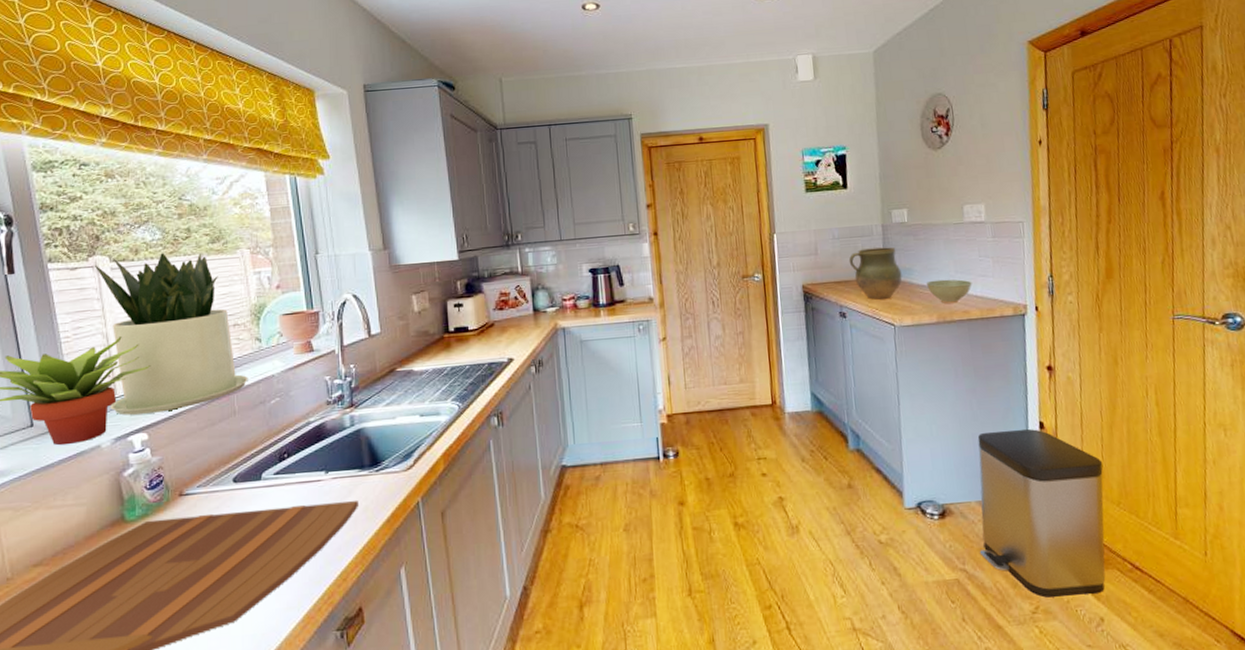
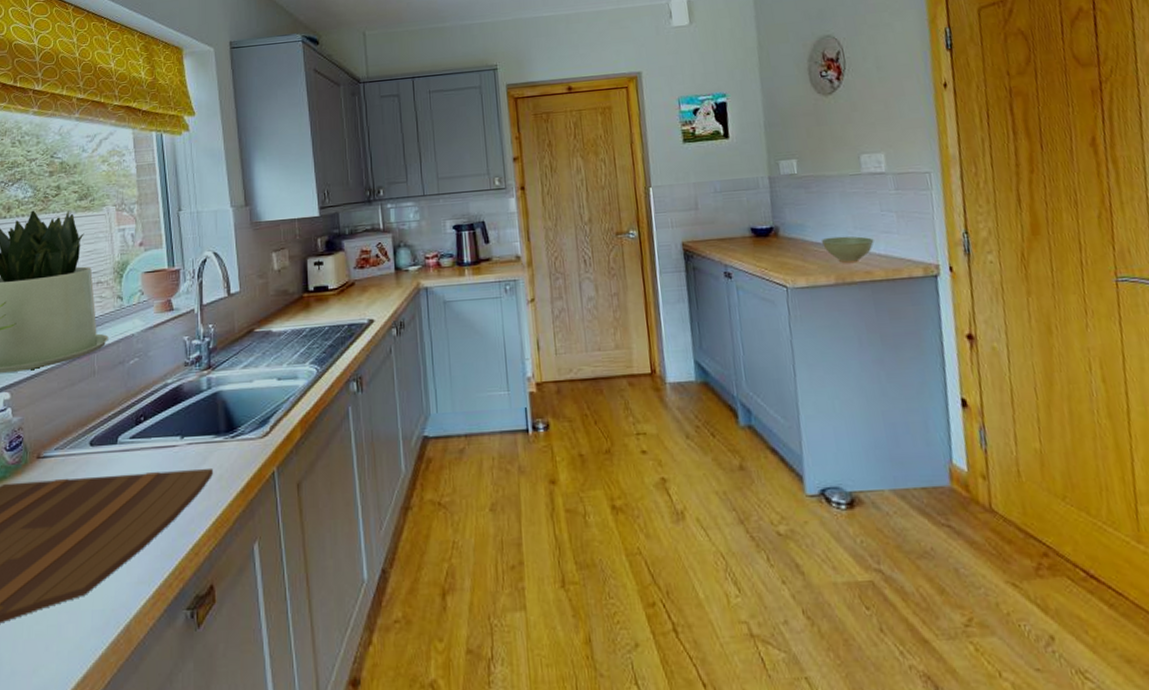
ceramic jug: present [848,247,902,300] -> none [732,201,794,259]
pedal bin: present [977,429,1106,598] -> none [888,407,1054,608]

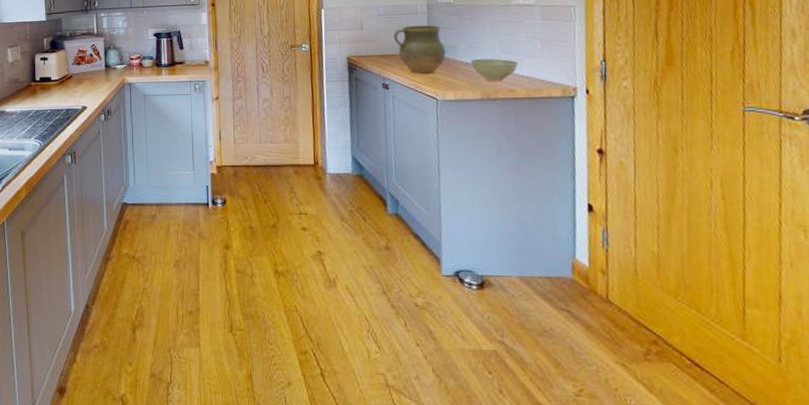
ceramic jug: none [732,201,794,259] -> present [393,25,446,74]

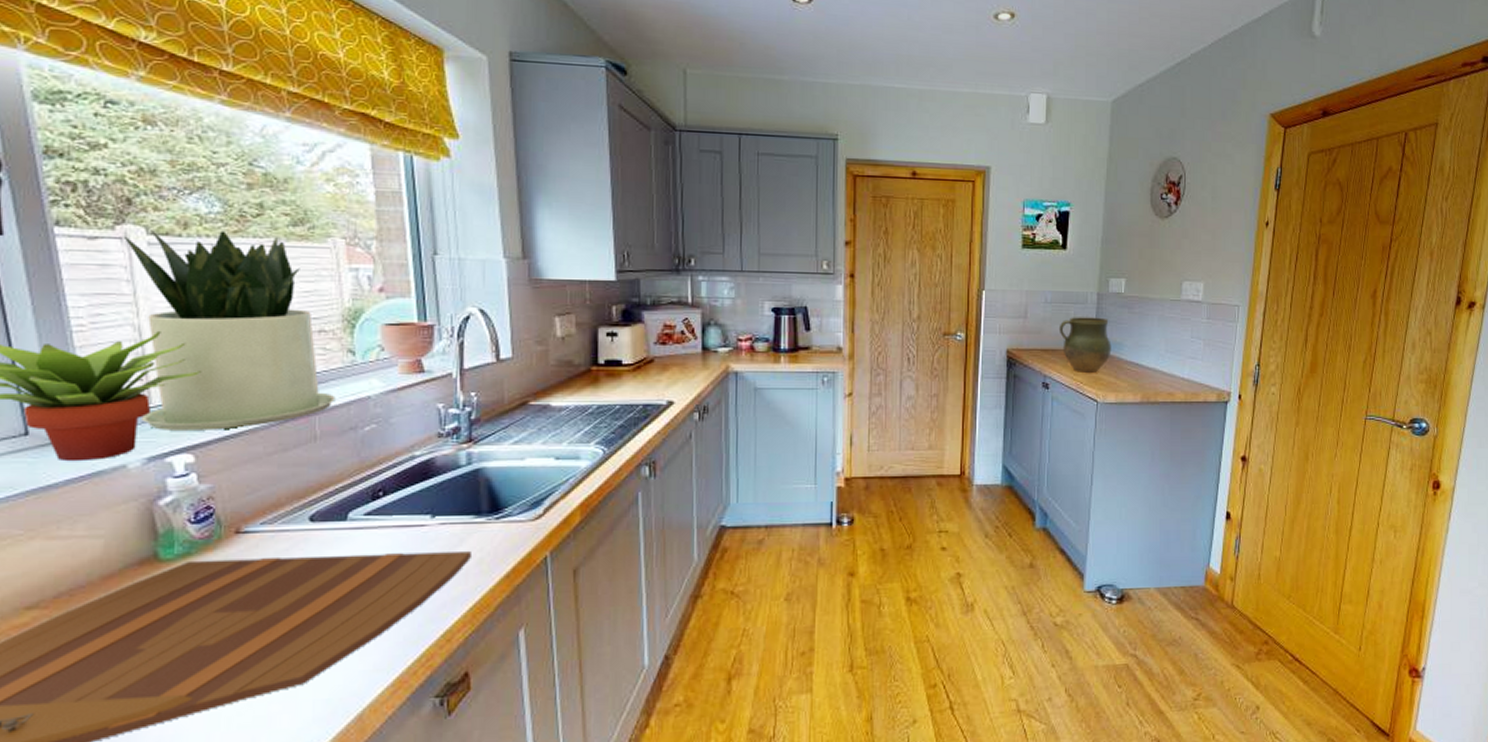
bowl: present [470,58,519,82] -> none [1134,358,1181,385]

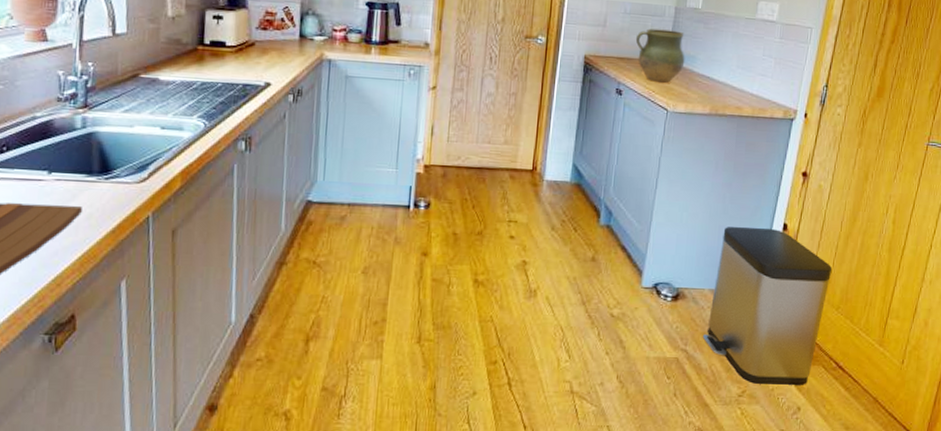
pedal bin: none [1151,519,1280,685] -> present [702,227,833,385]

